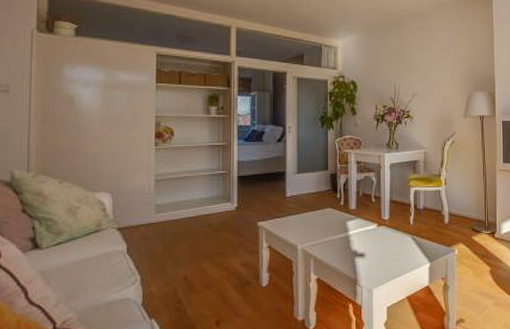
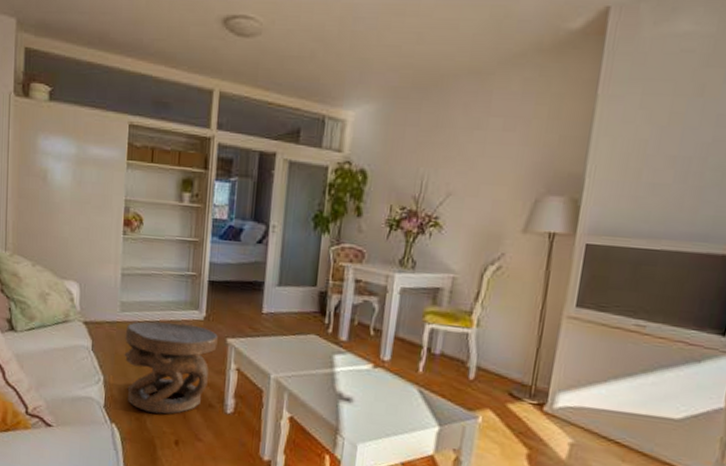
carved stool: none [161,215,250,301] -> present [124,321,218,415]

